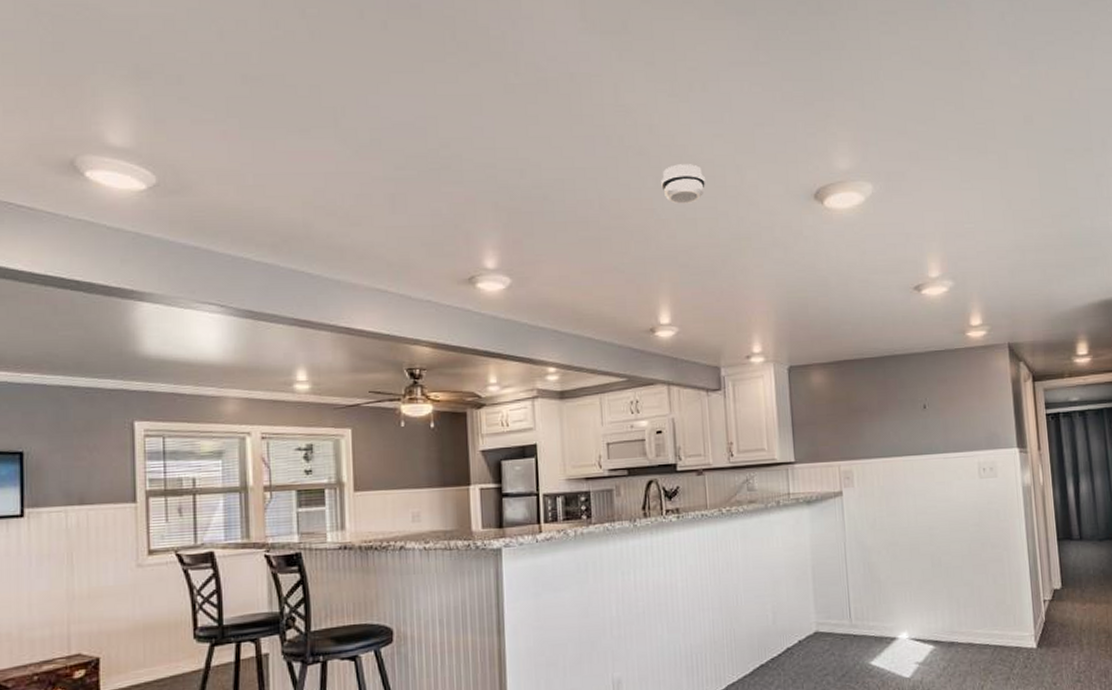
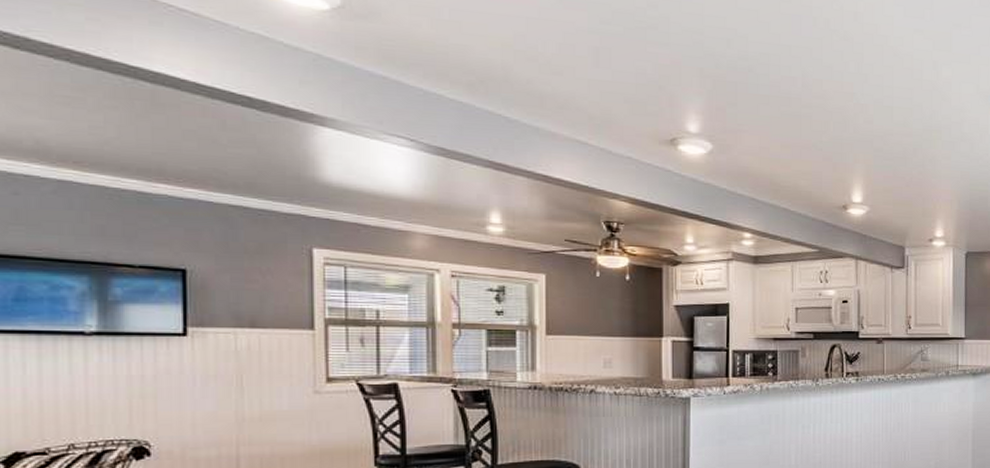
smoke detector: present [661,164,705,204] -> none [862,53,903,92]

